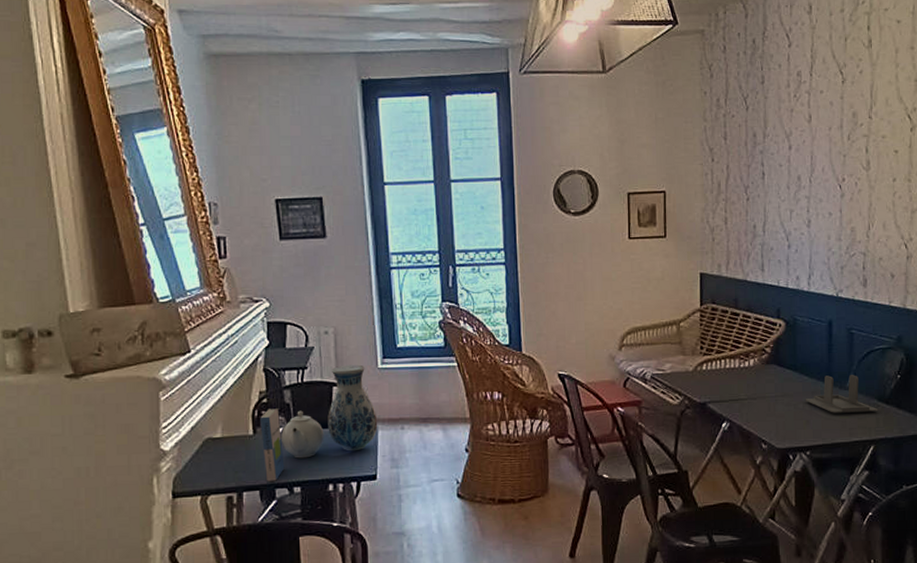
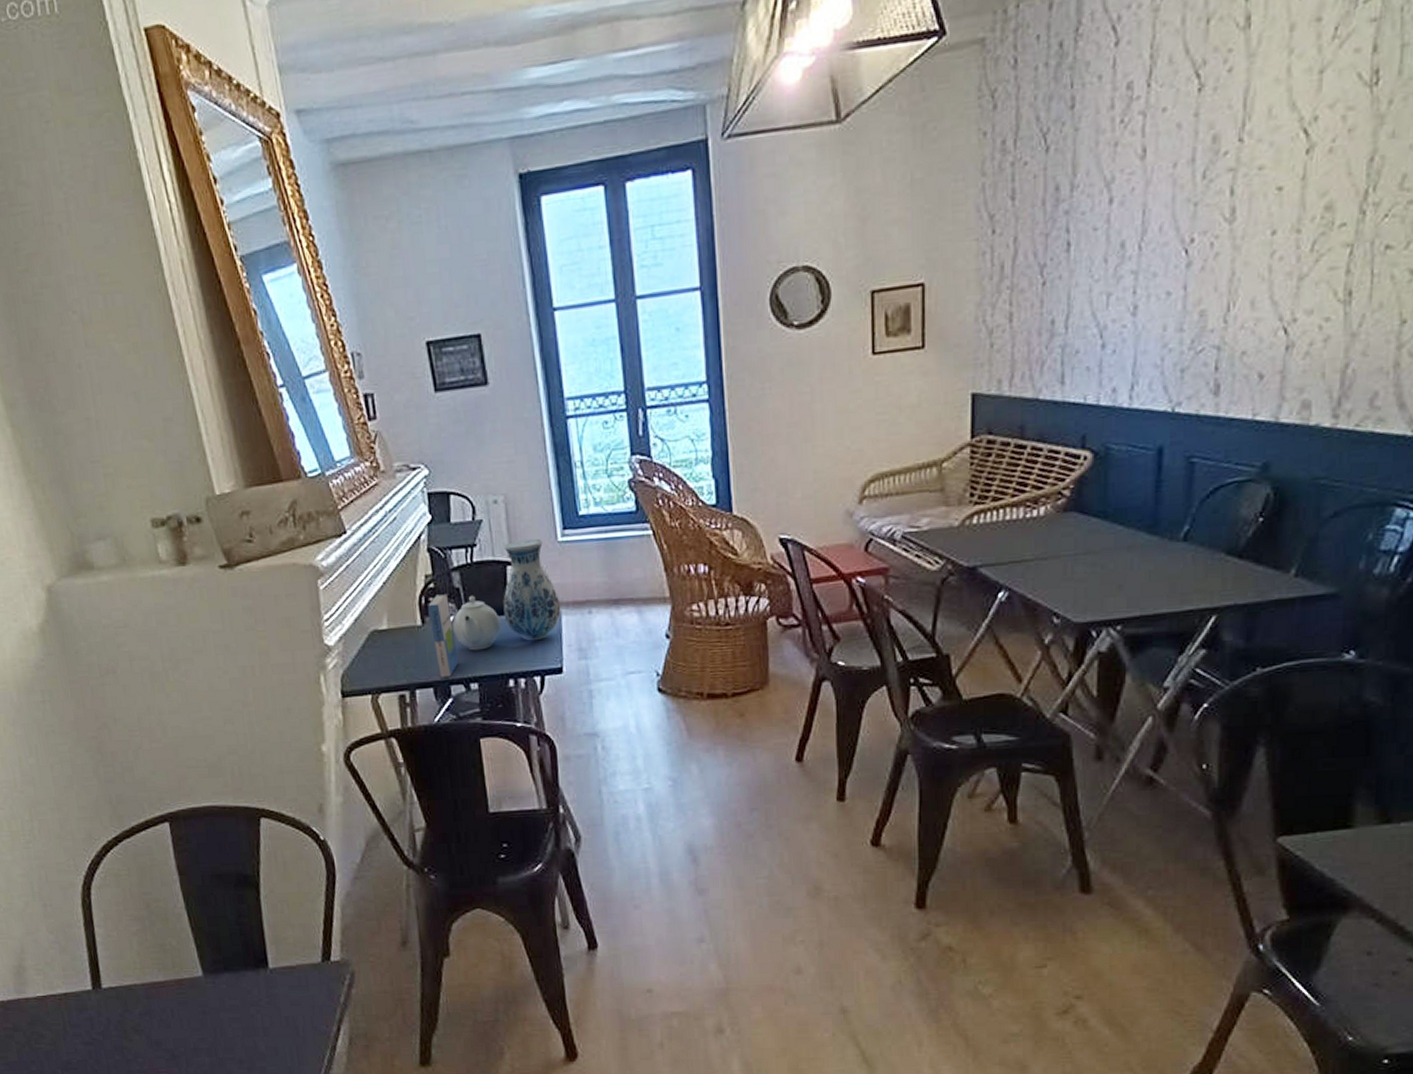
napkin holder: present [805,375,879,413] -> none [1117,520,1226,574]

